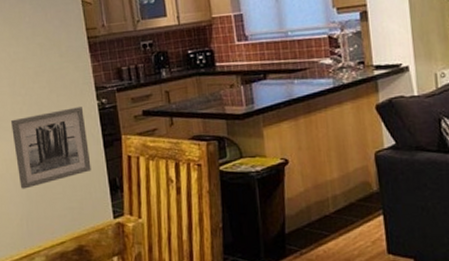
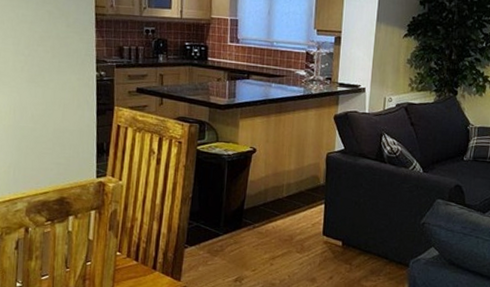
wall art: present [11,107,91,189] -> none [10,74,83,141]

